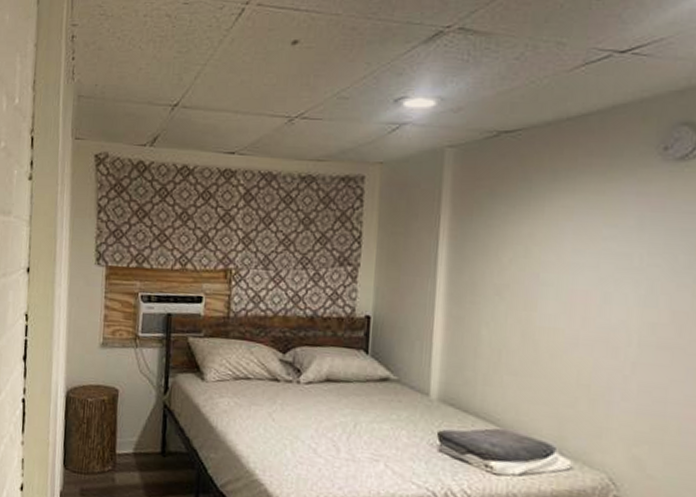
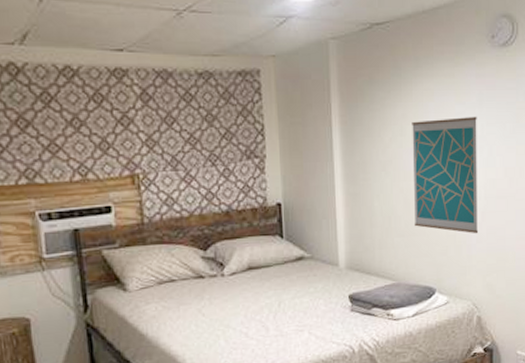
wall art: none [533,242,634,390] -> present [412,116,479,234]

